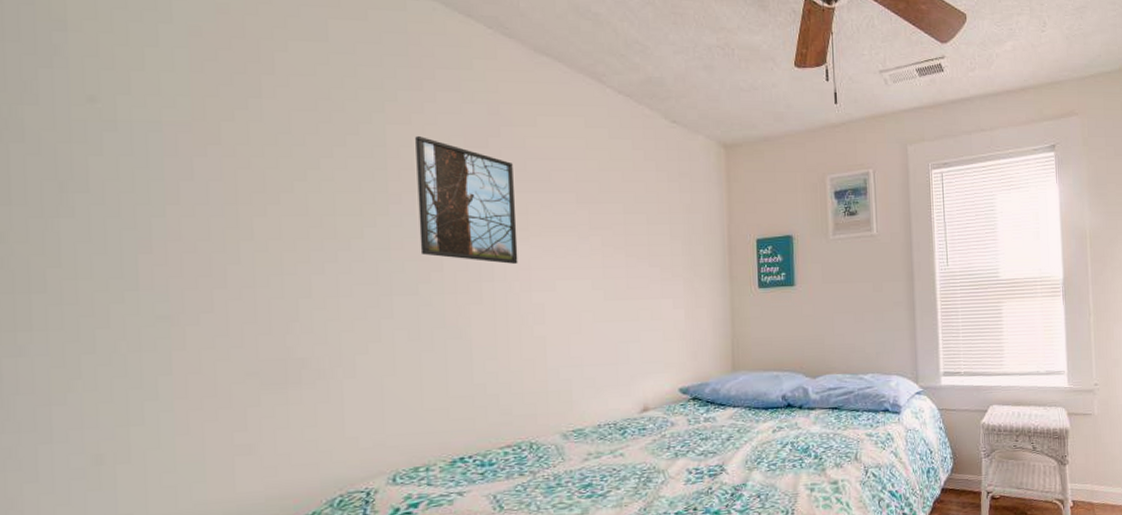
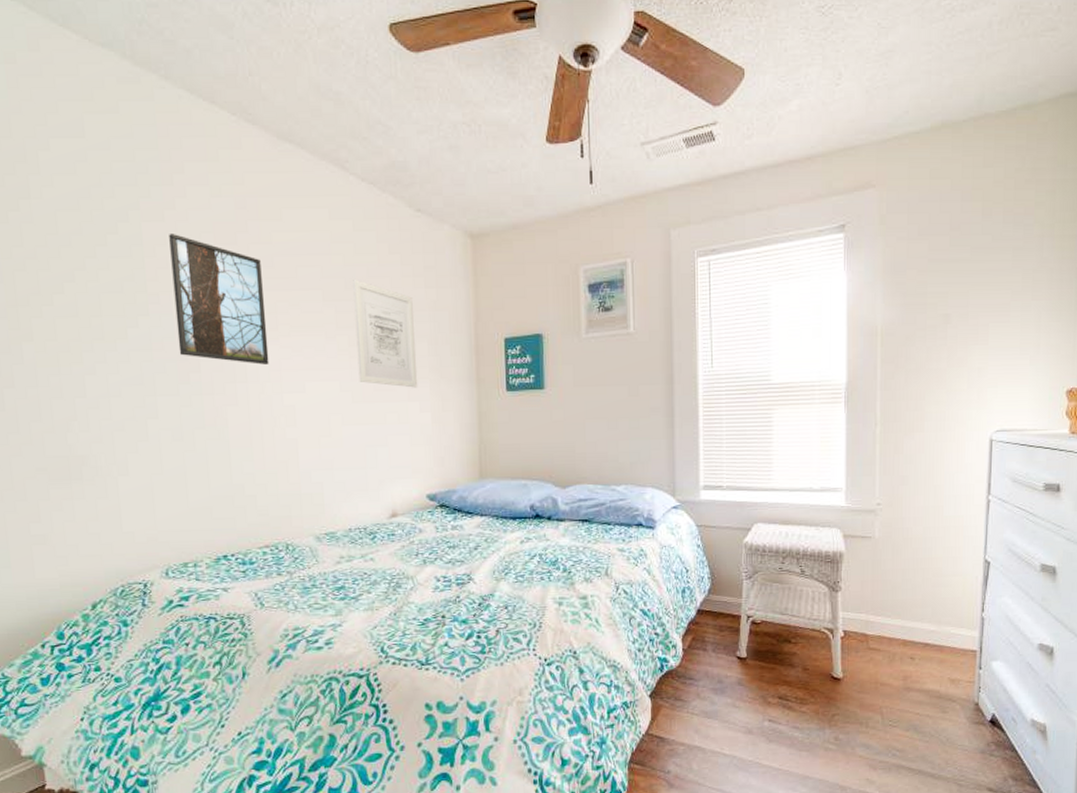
wall art: none [608,184,672,286] -> present [353,280,418,388]

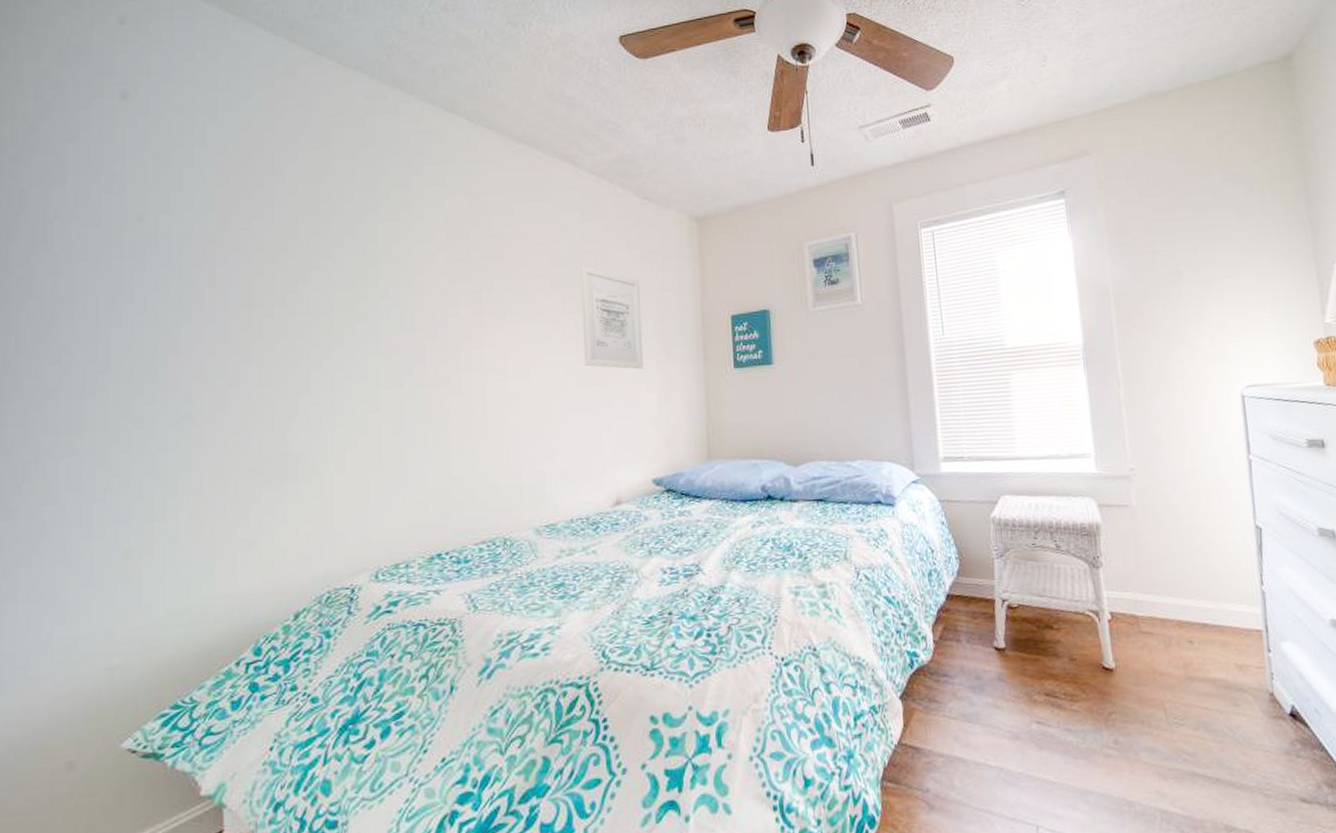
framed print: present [169,234,270,365] -> none [403,231,495,353]

